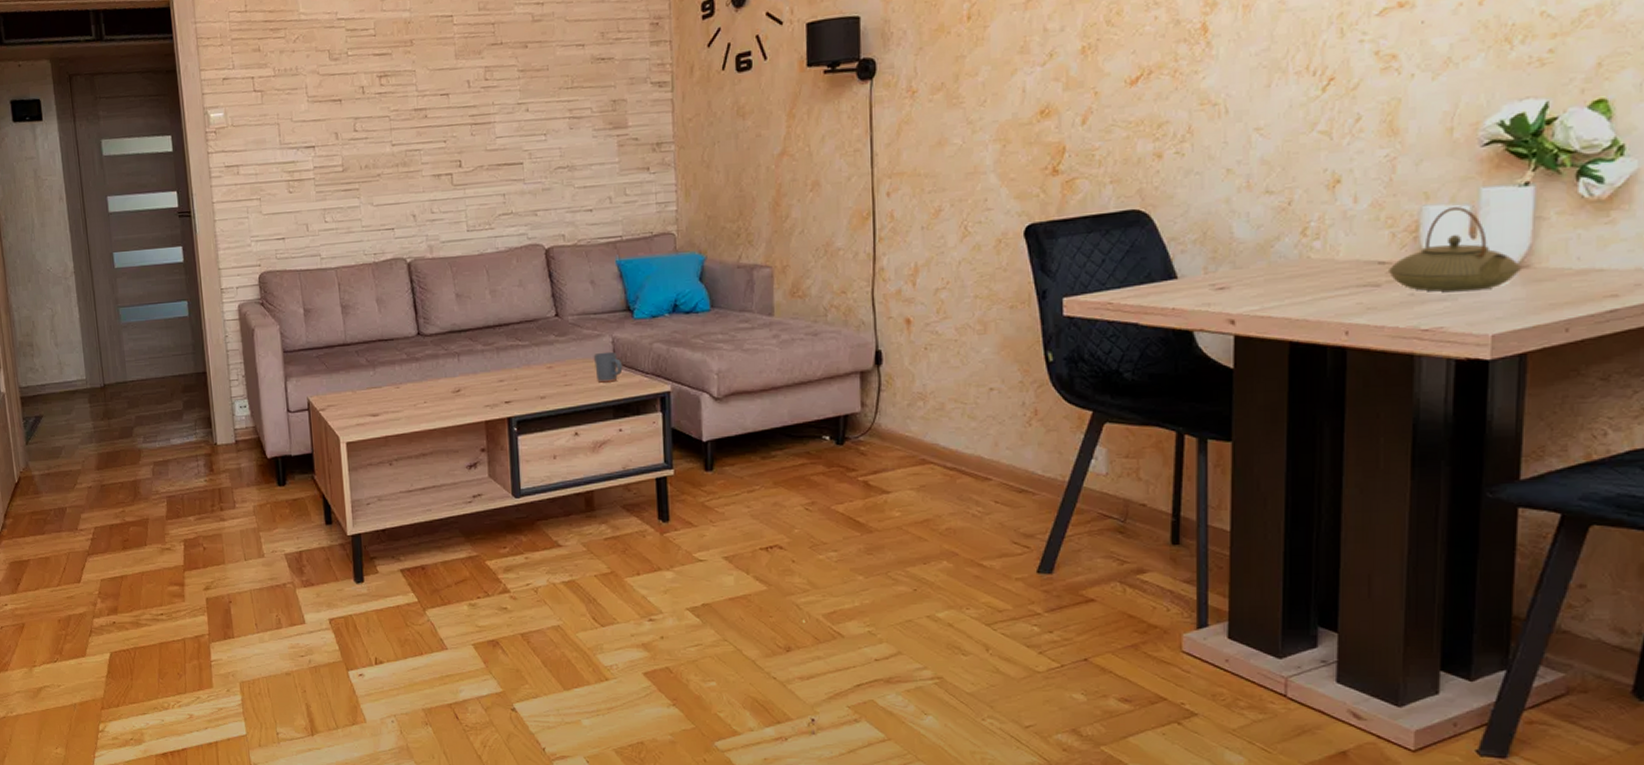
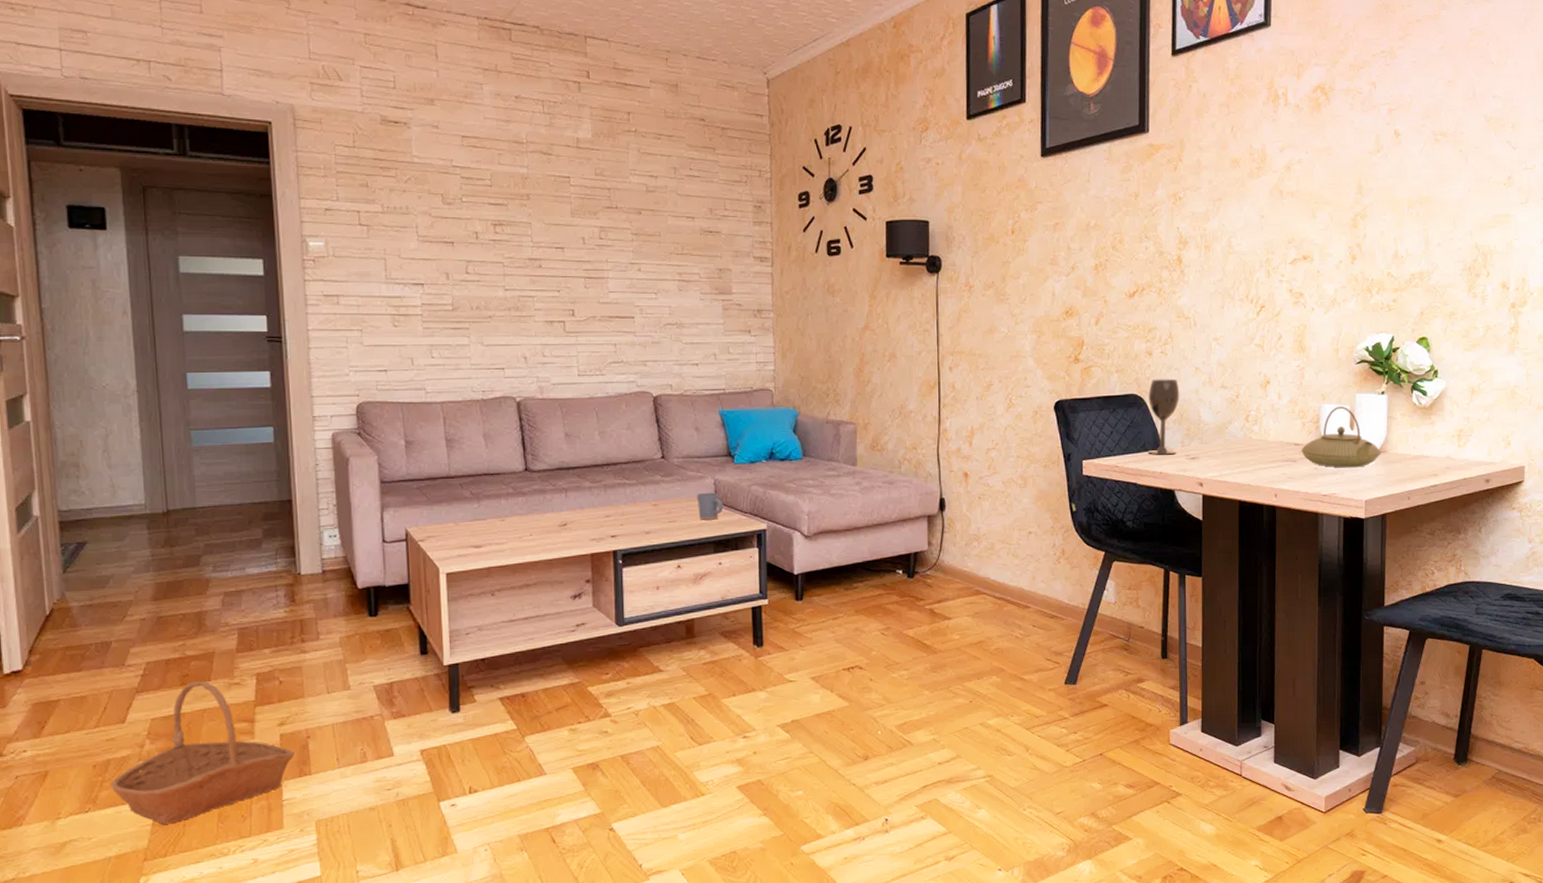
basket: none [72,546,219,677] -> present [110,681,294,825]
wine glass: none [1155,186,1203,287] -> present [1148,379,1180,455]

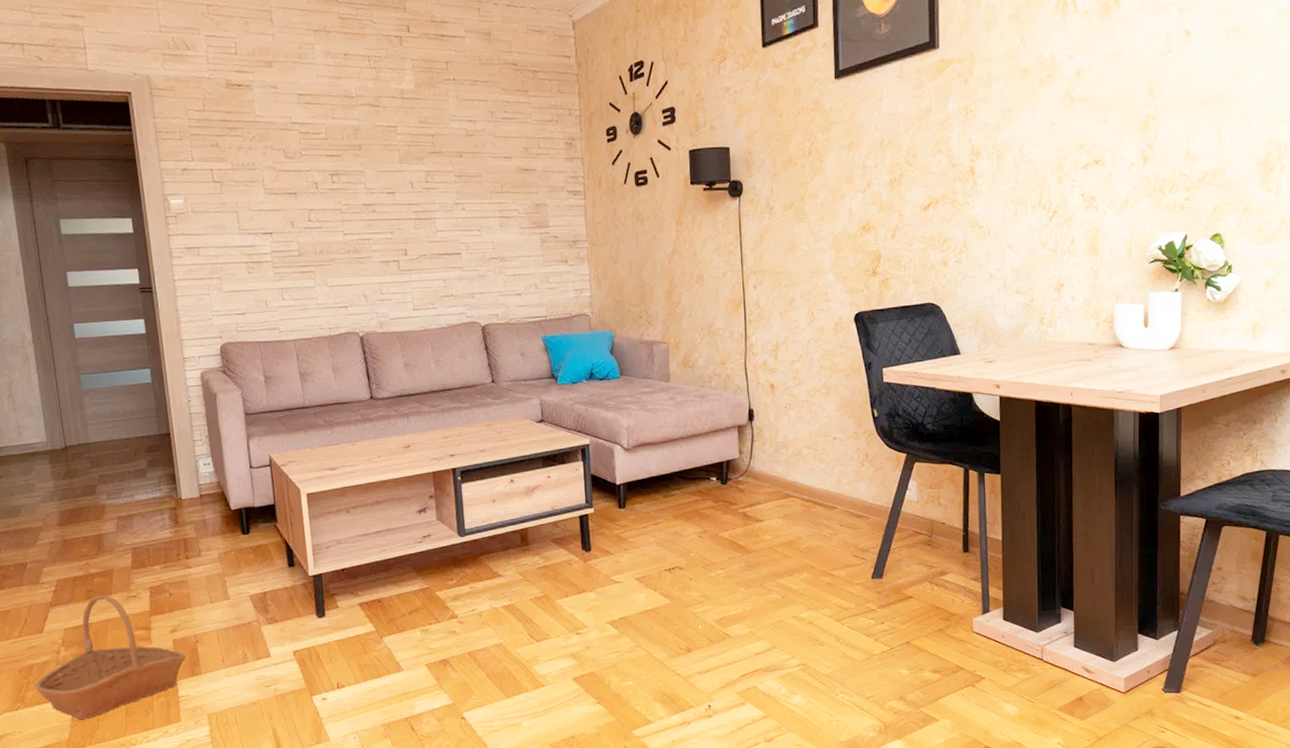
mug: present [697,492,724,520] -> none [525,412,550,438]
wine glass: present [1148,379,1180,455] -> none [945,286,976,360]
teapot: present [1300,406,1381,468] -> none [1095,305,1175,365]

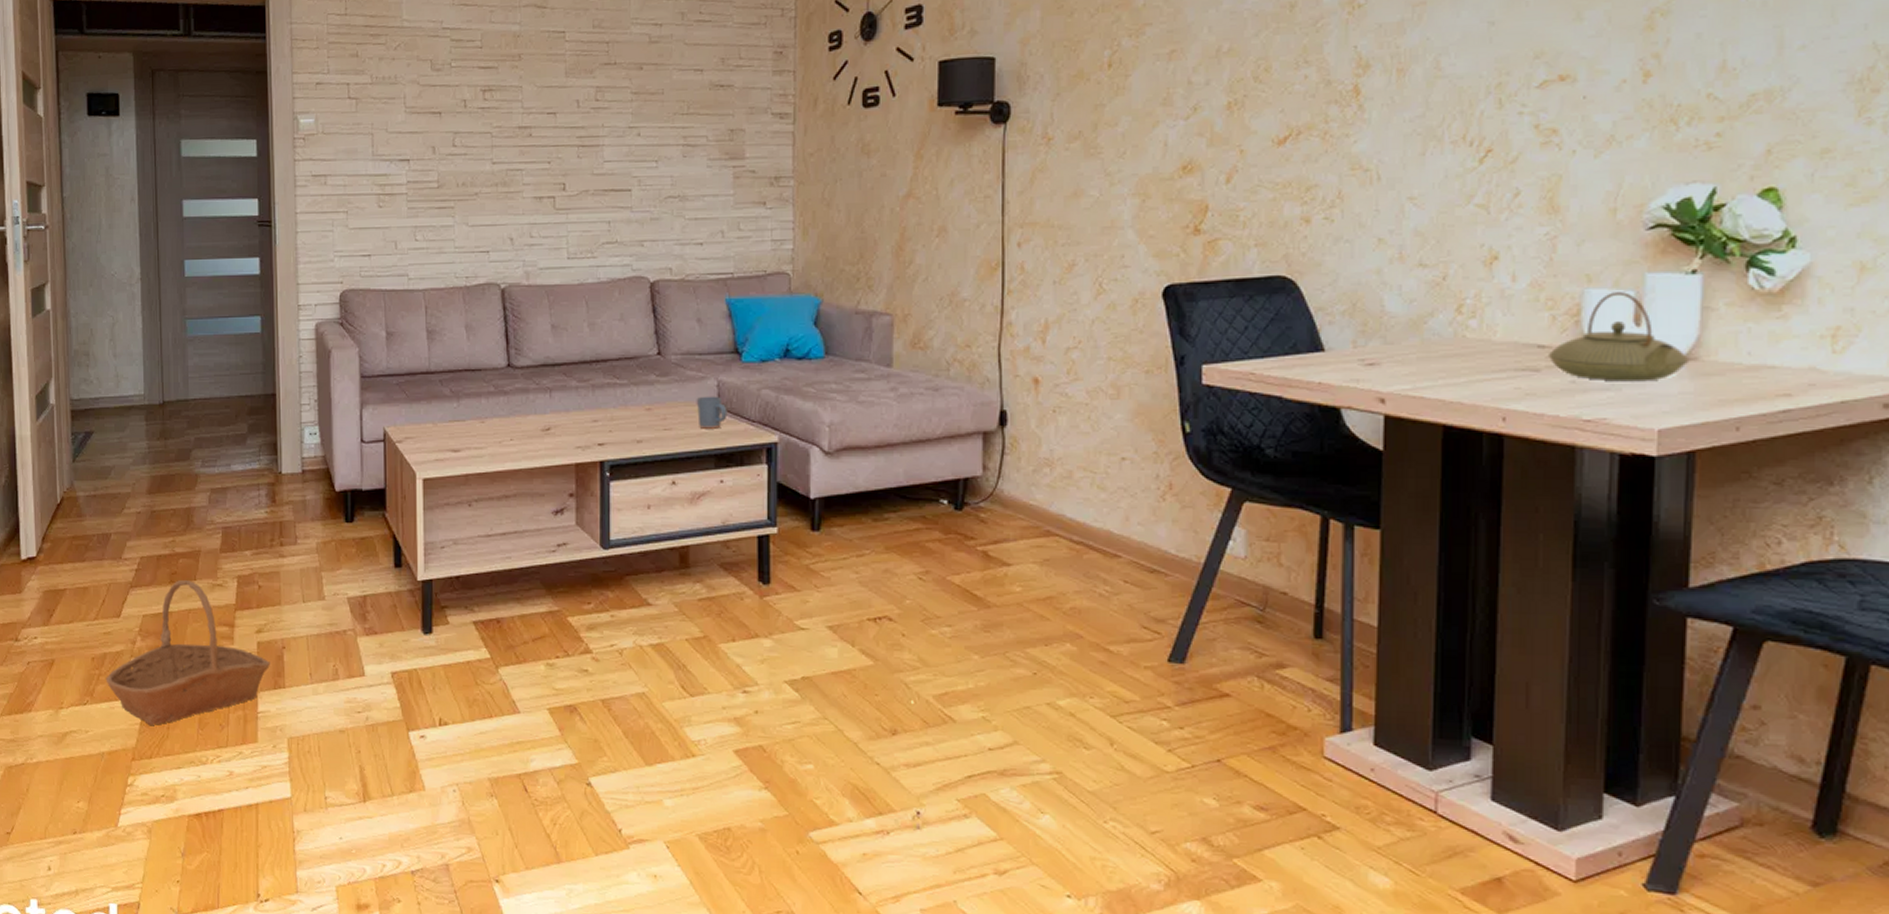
mug: none [525,412,550,438] -> present [697,396,727,429]
teapot: none [1095,305,1175,365] -> present [1547,292,1688,382]

